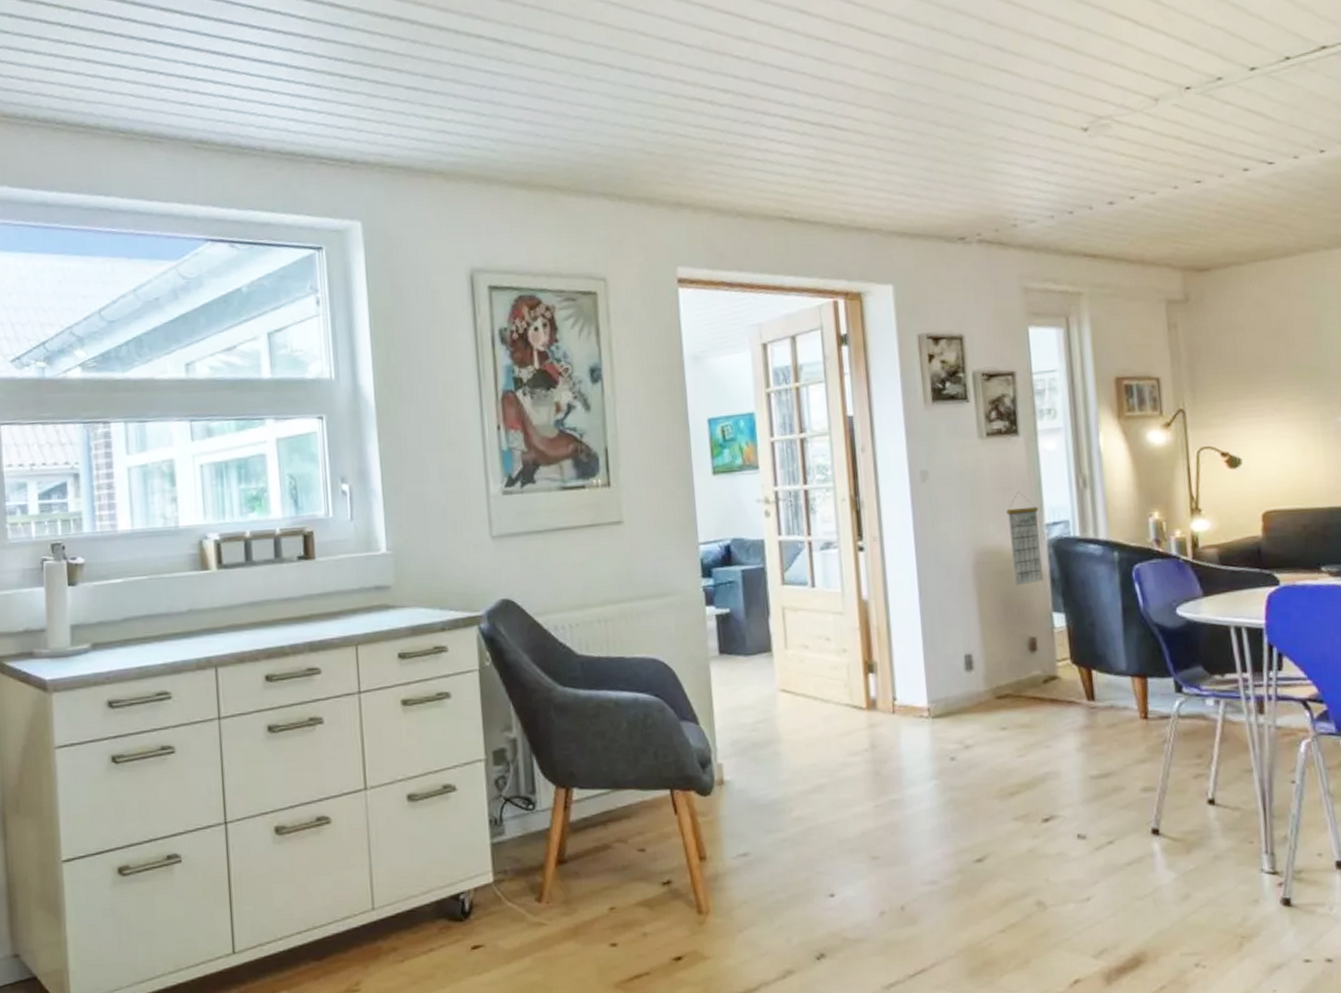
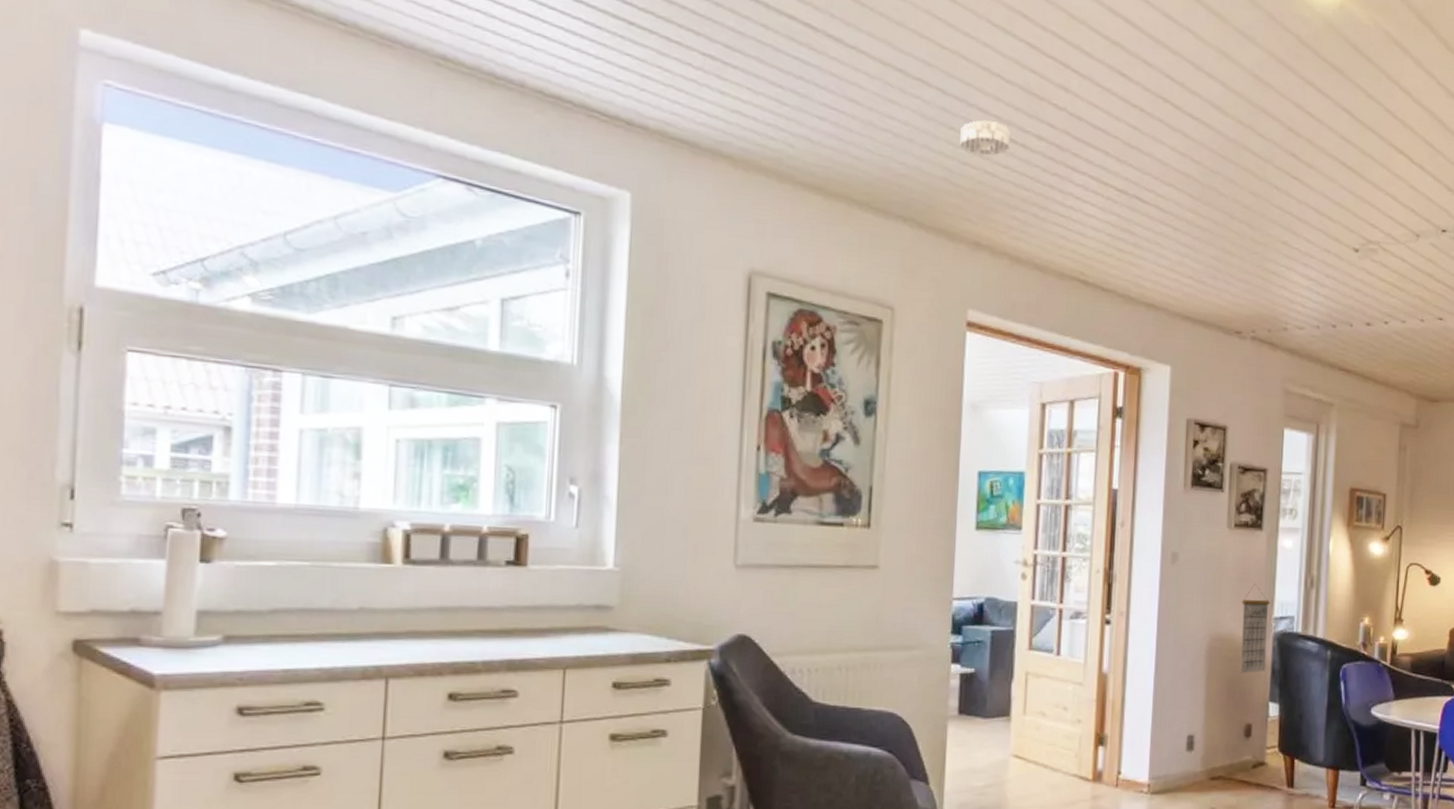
smoke detector: none [647,85,697,121] -> present [960,120,1010,156]

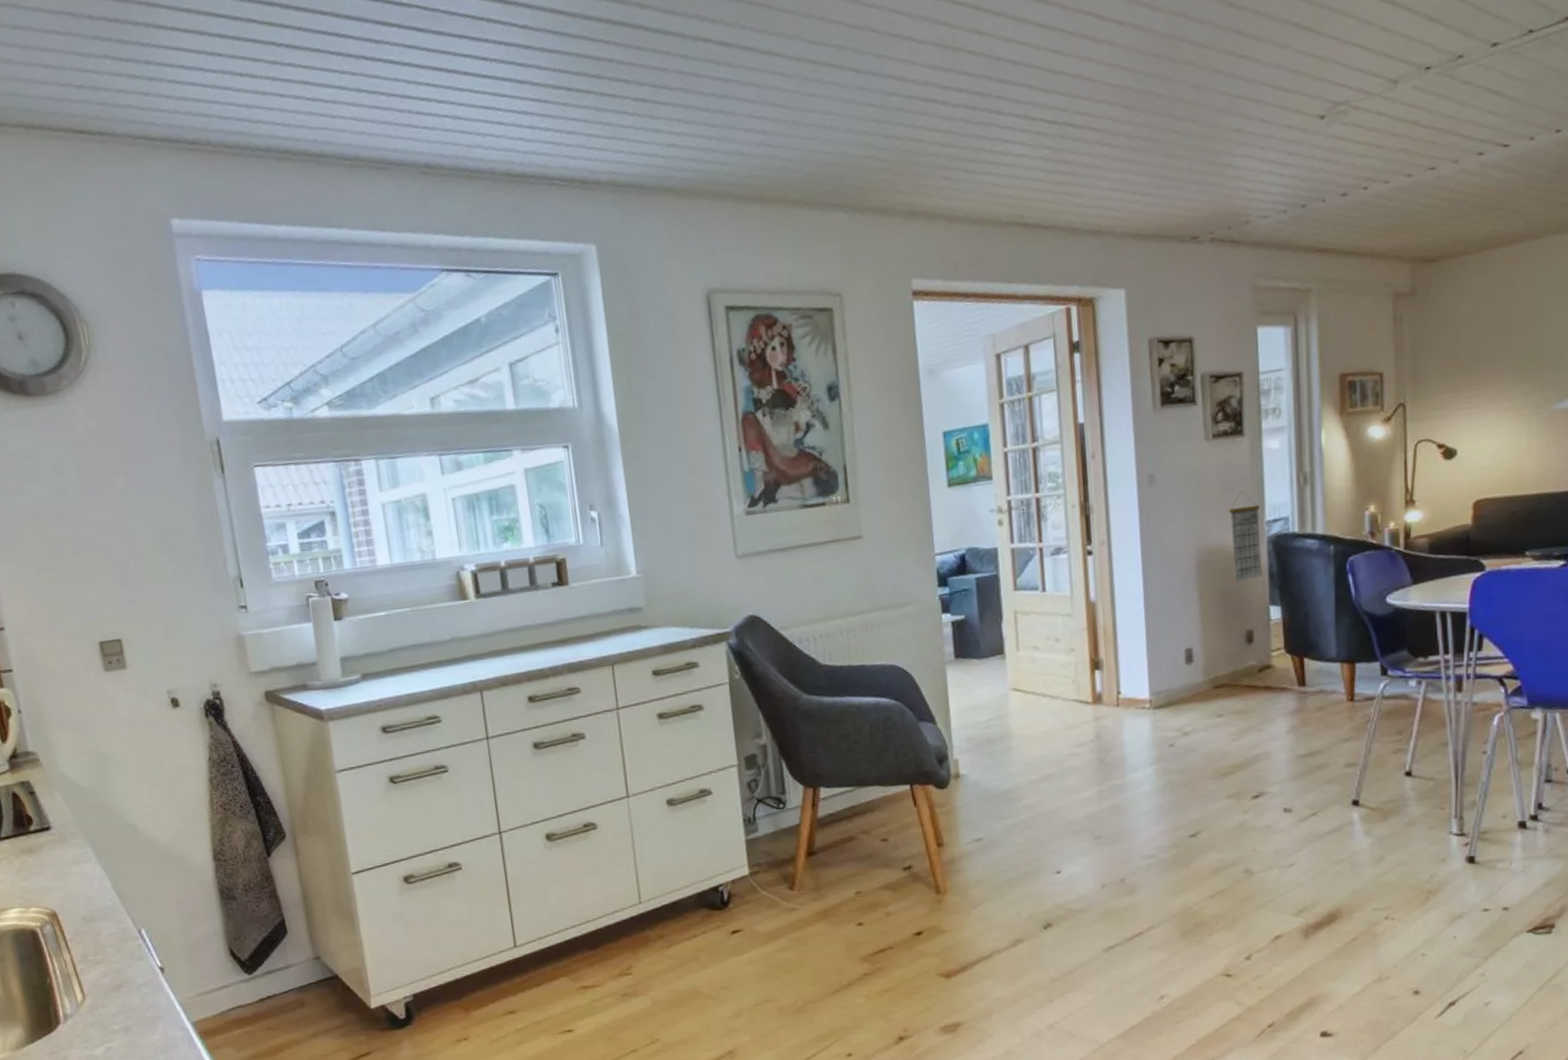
smoke detector: present [960,120,1010,156] -> none [880,86,931,125]

